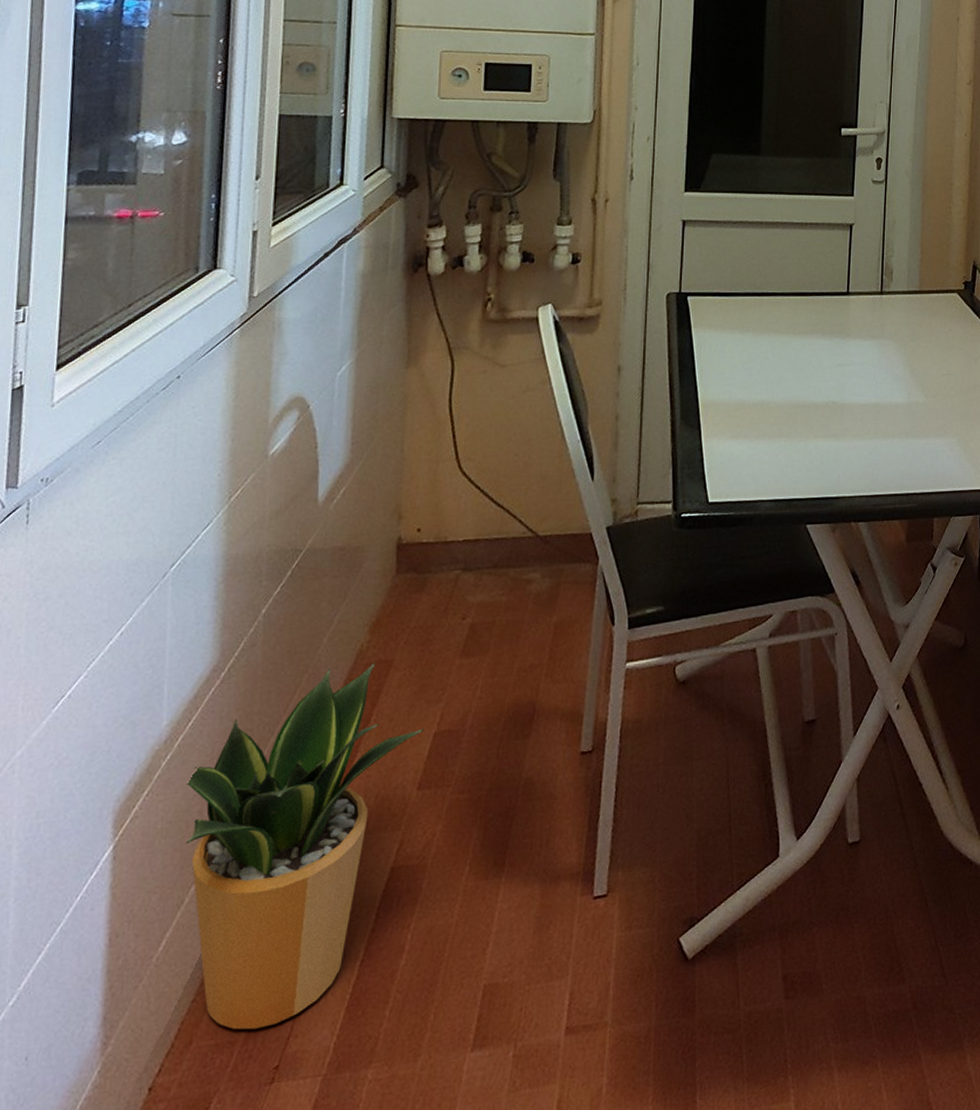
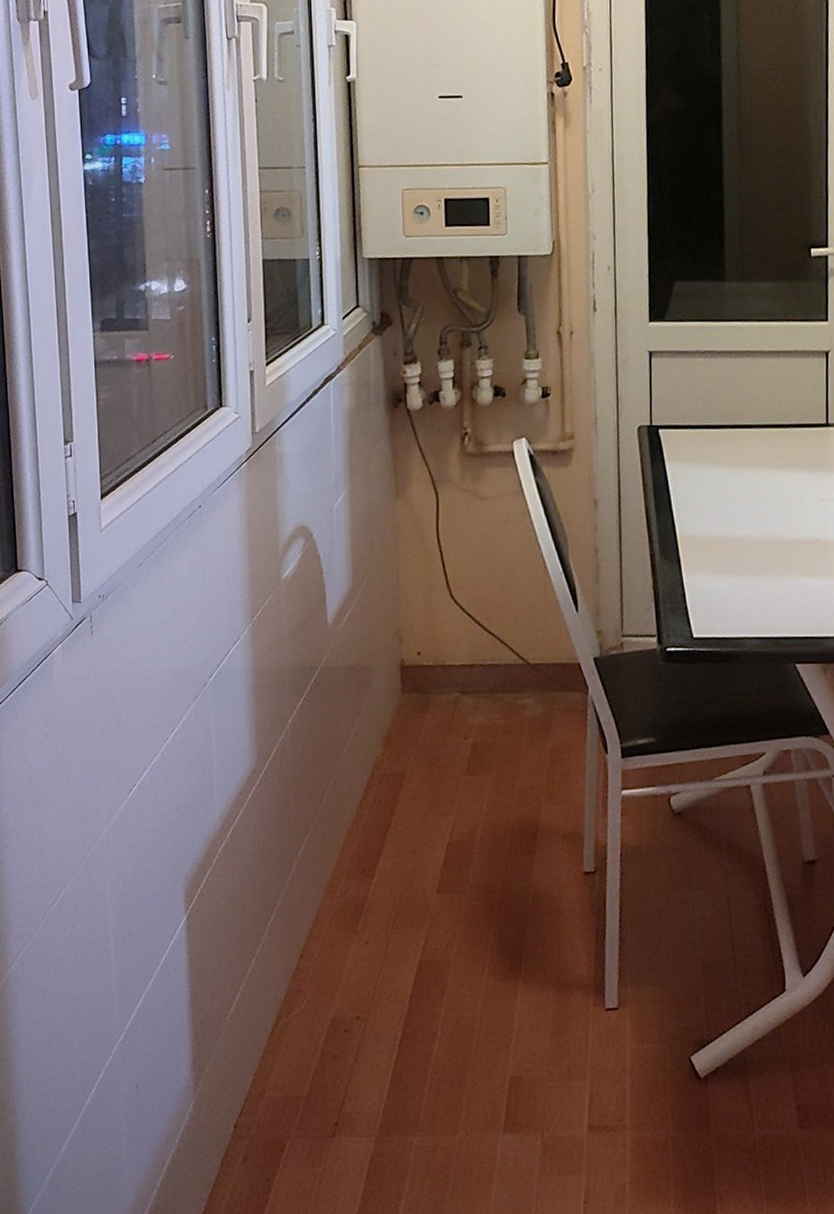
potted plant: present [186,662,425,1030] -> none [240,773,439,1088]

